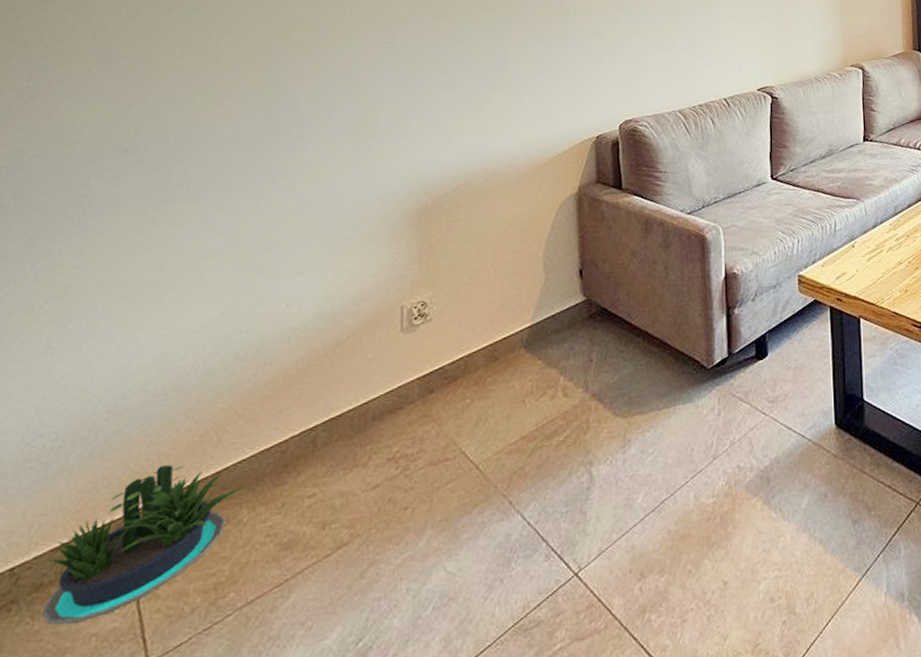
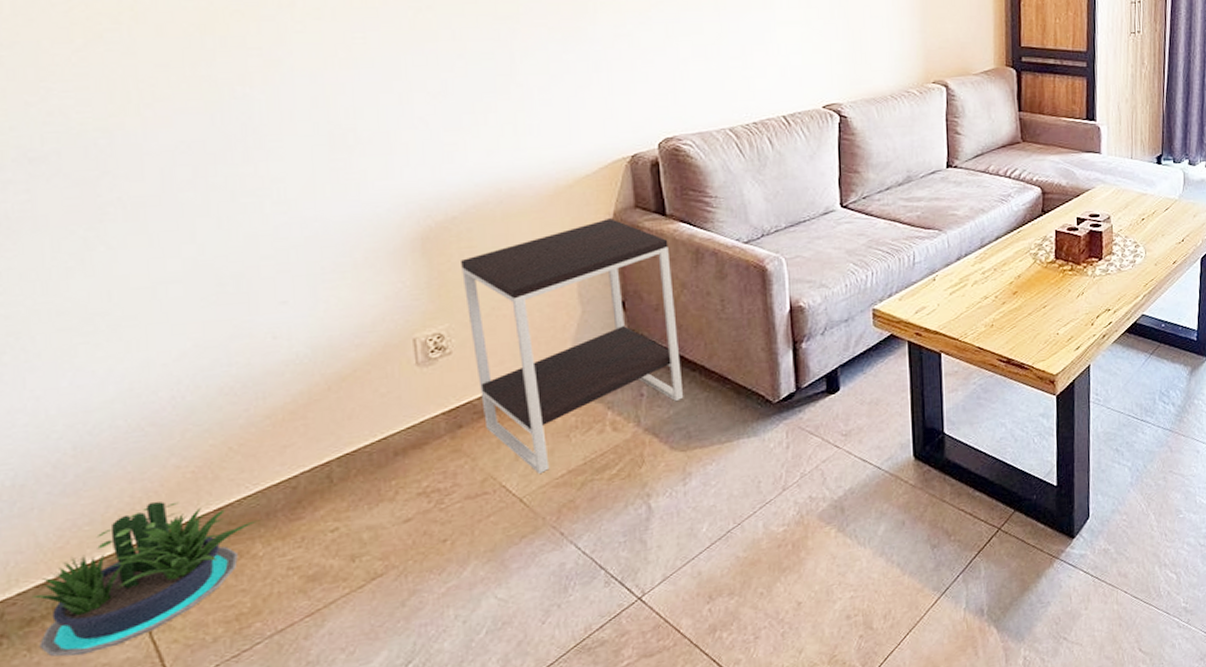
side table: none [448,193,628,441] -> present [461,218,684,475]

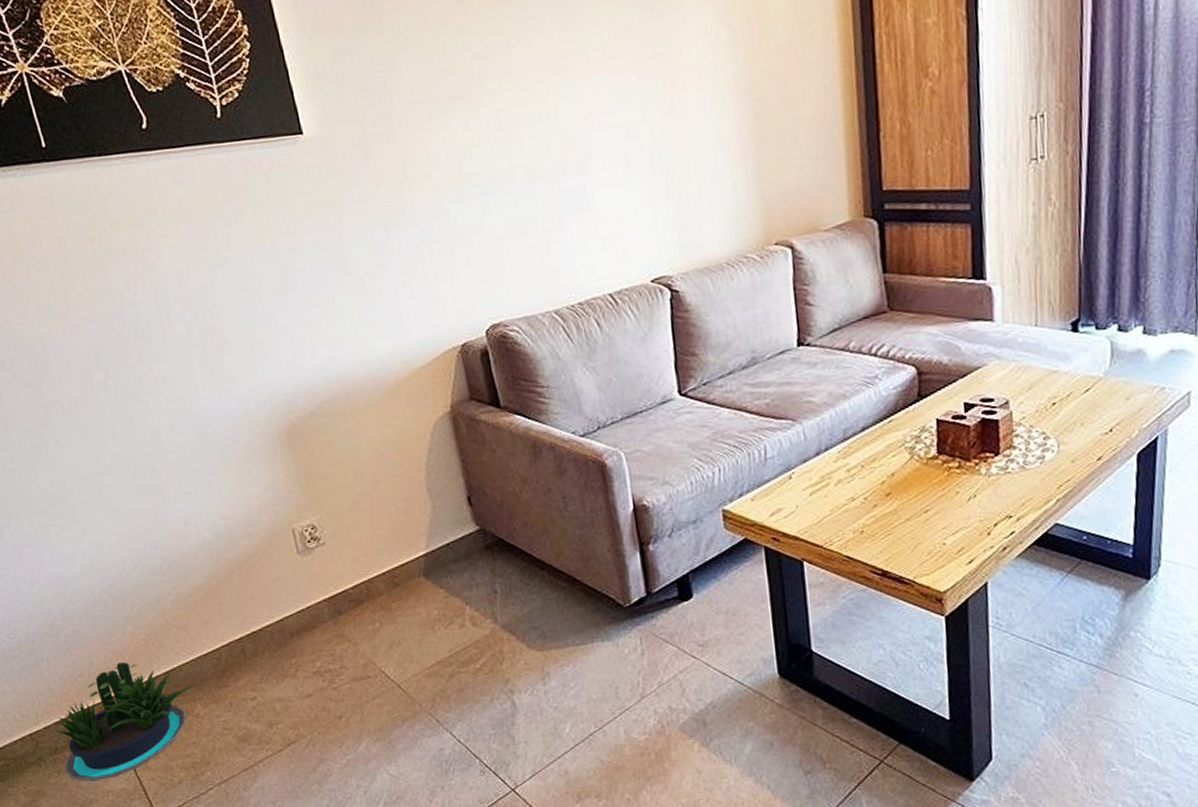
side table: present [461,218,684,475] -> none [322,411,536,664]

